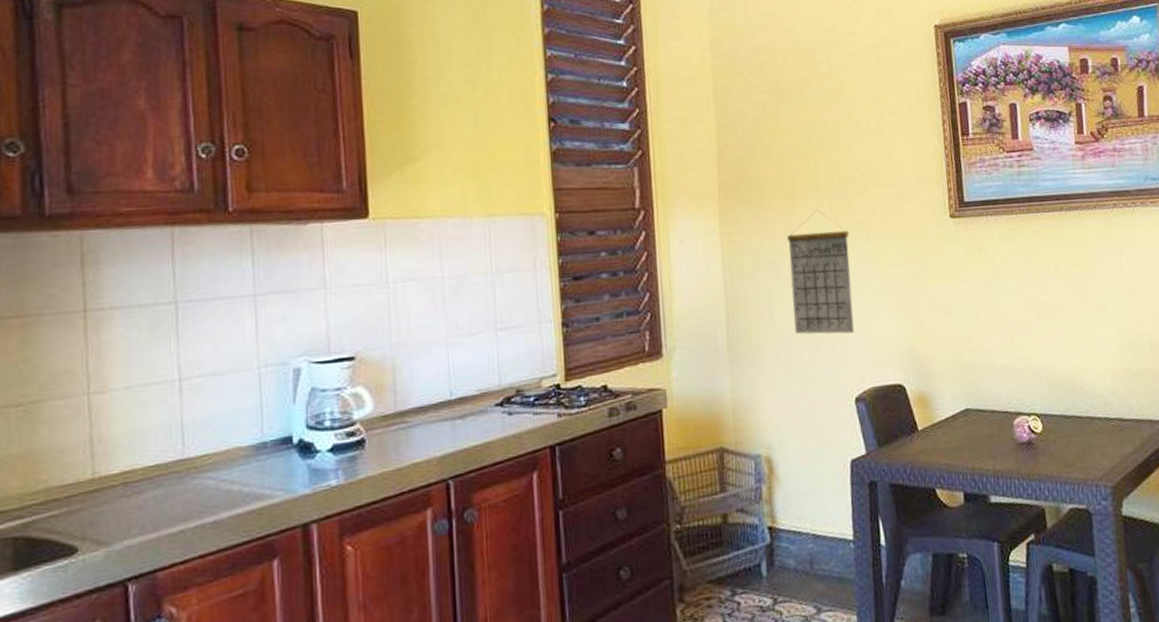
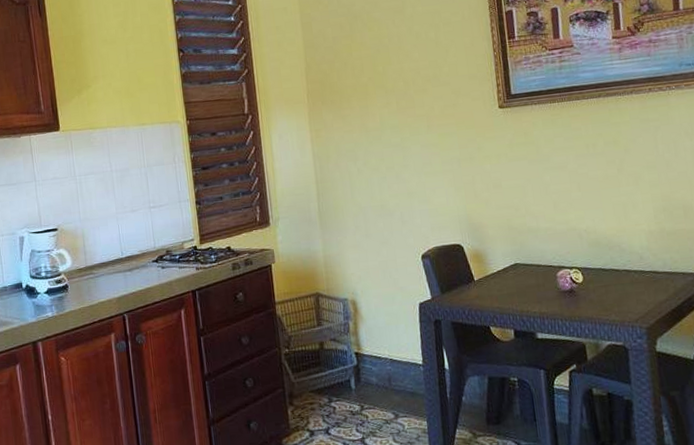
calendar: present [787,211,854,334] -> none [363,108,419,206]

